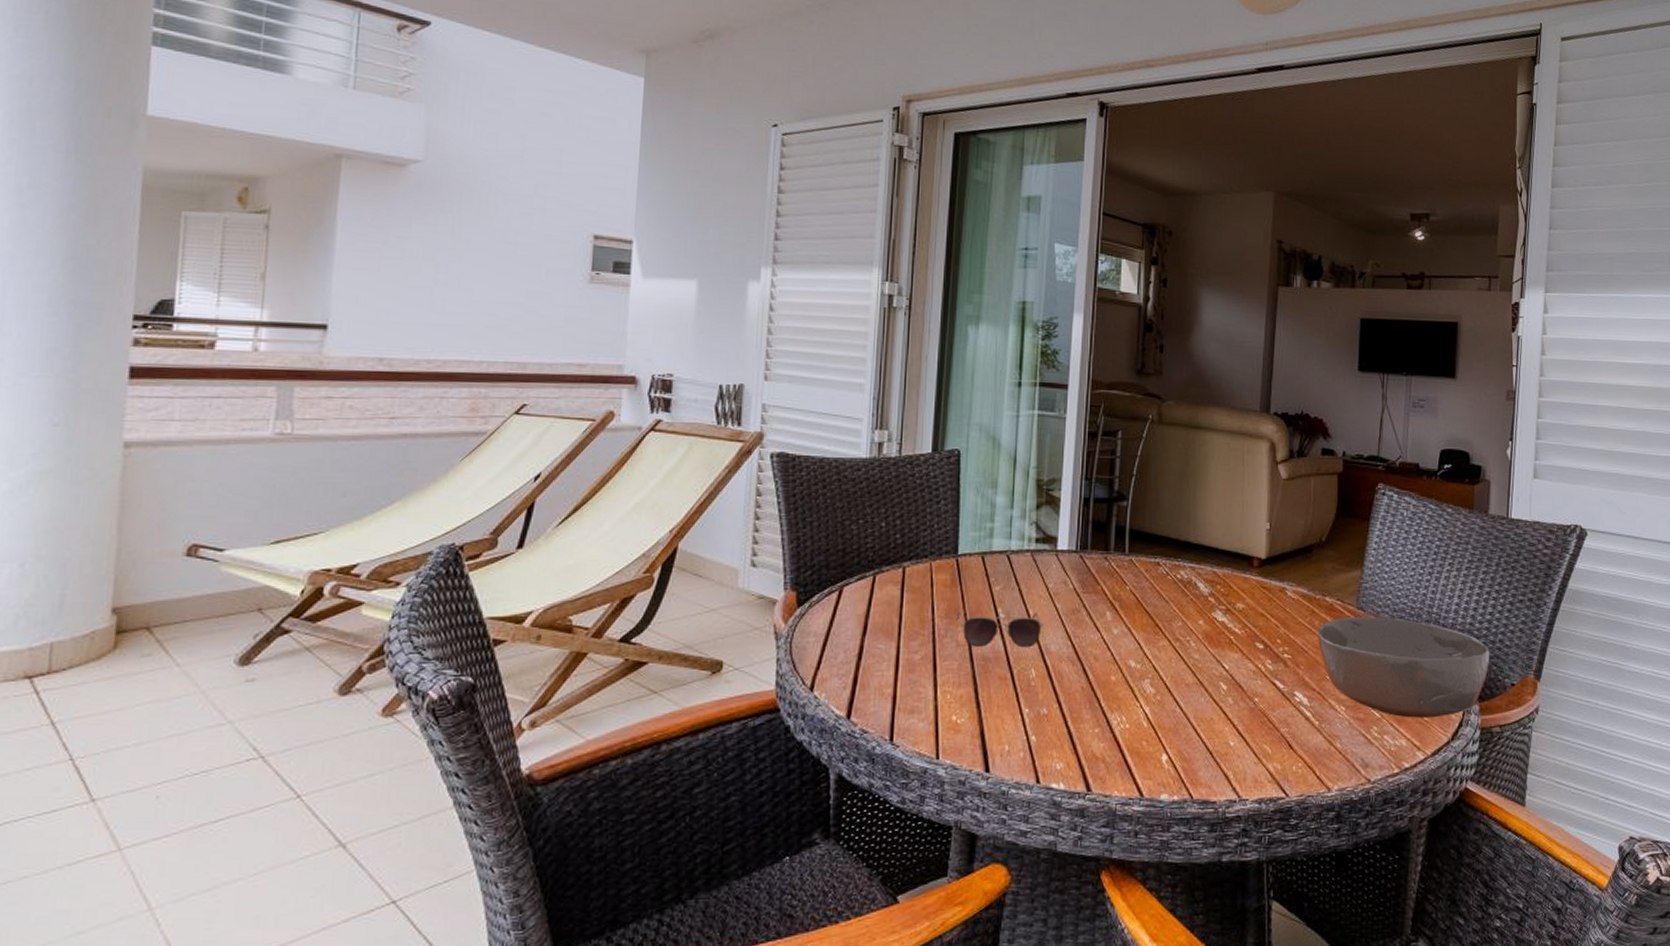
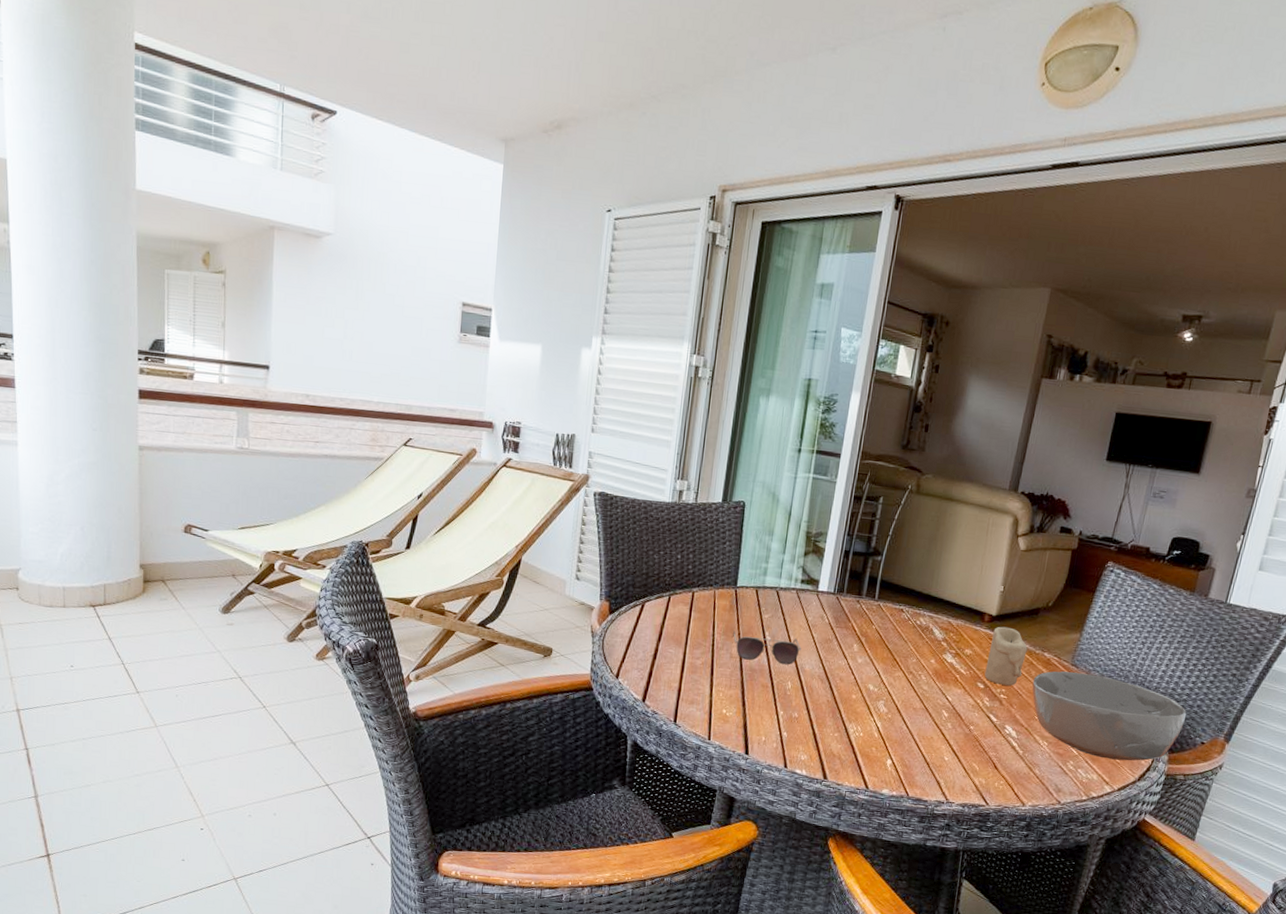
candle: none [1262,571,1306,642] -> present [984,626,1028,686]

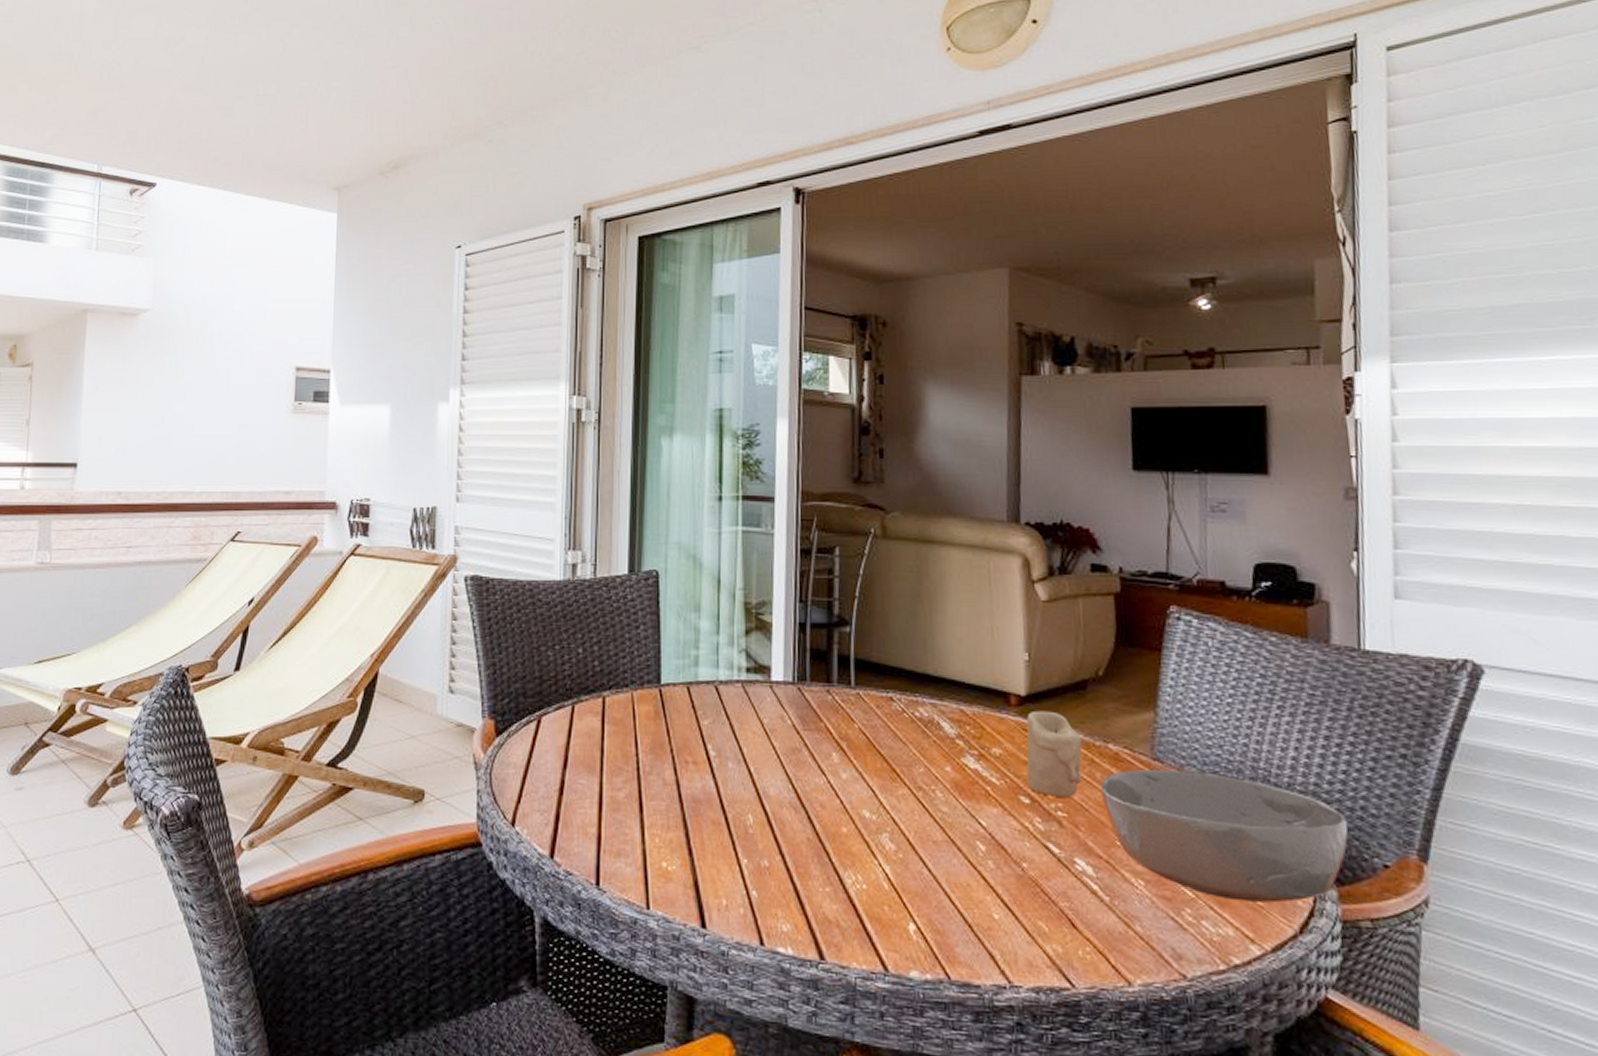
sunglasses: present [731,630,801,665] -> none [662,746,760,790]

